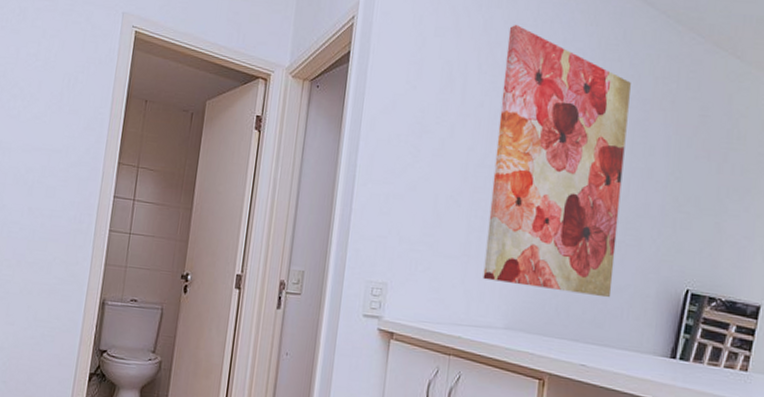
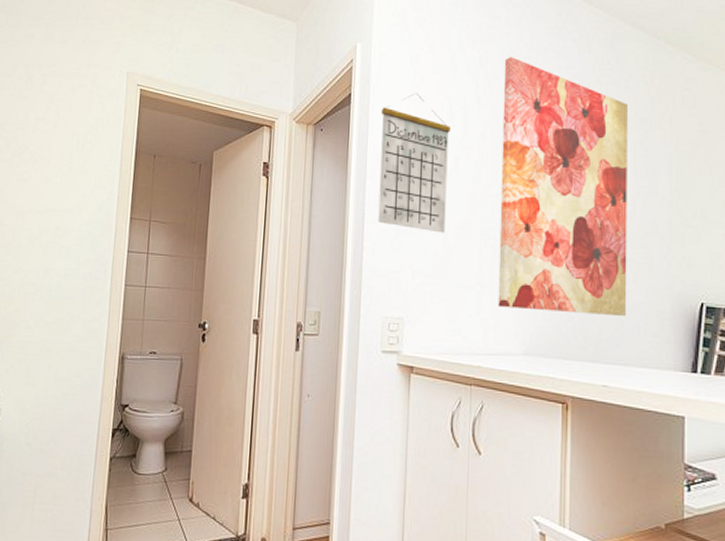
calendar: none [368,55,449,201] -> present [378,93,450,233]

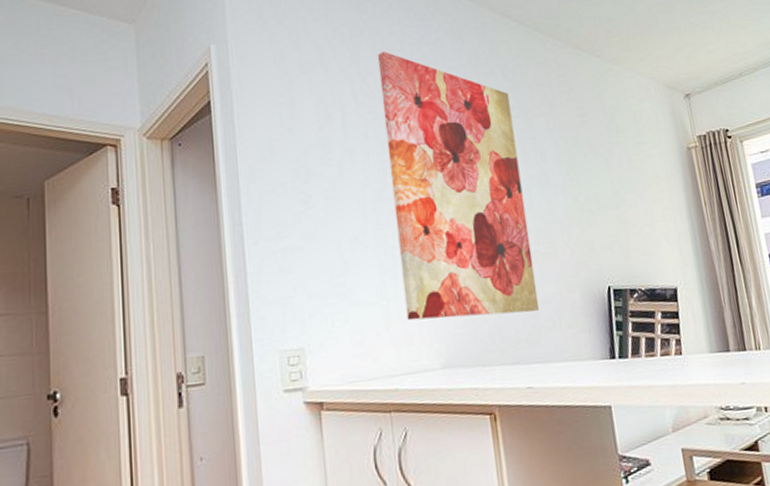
calendar: present [378,93,450,233] -> none [249,95,338,247]

